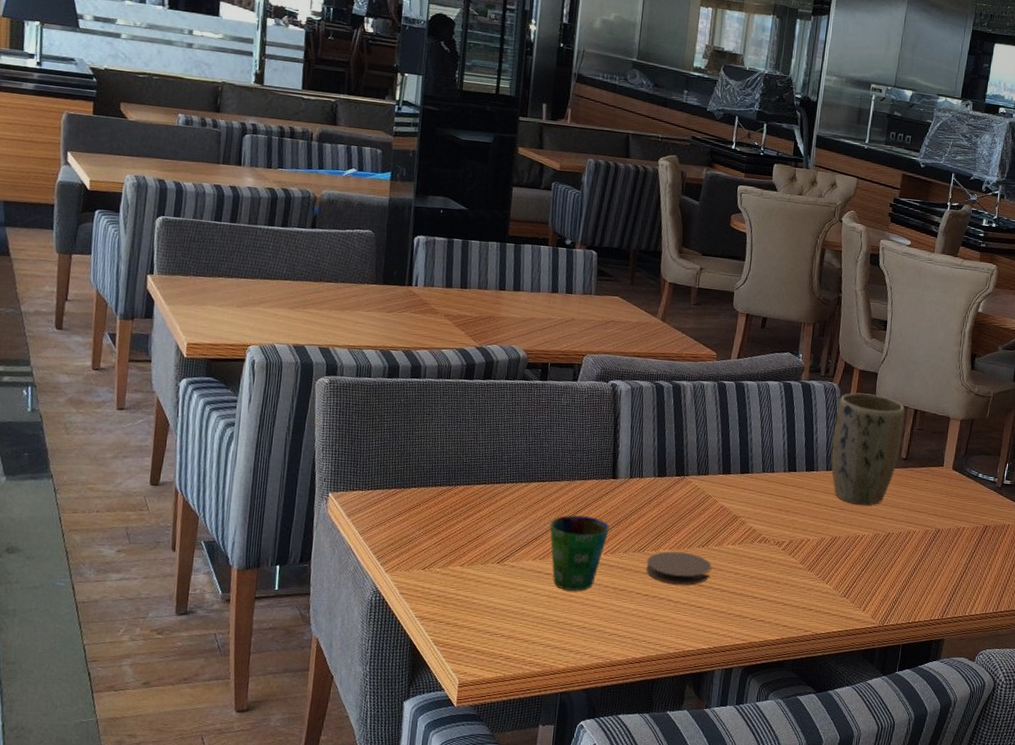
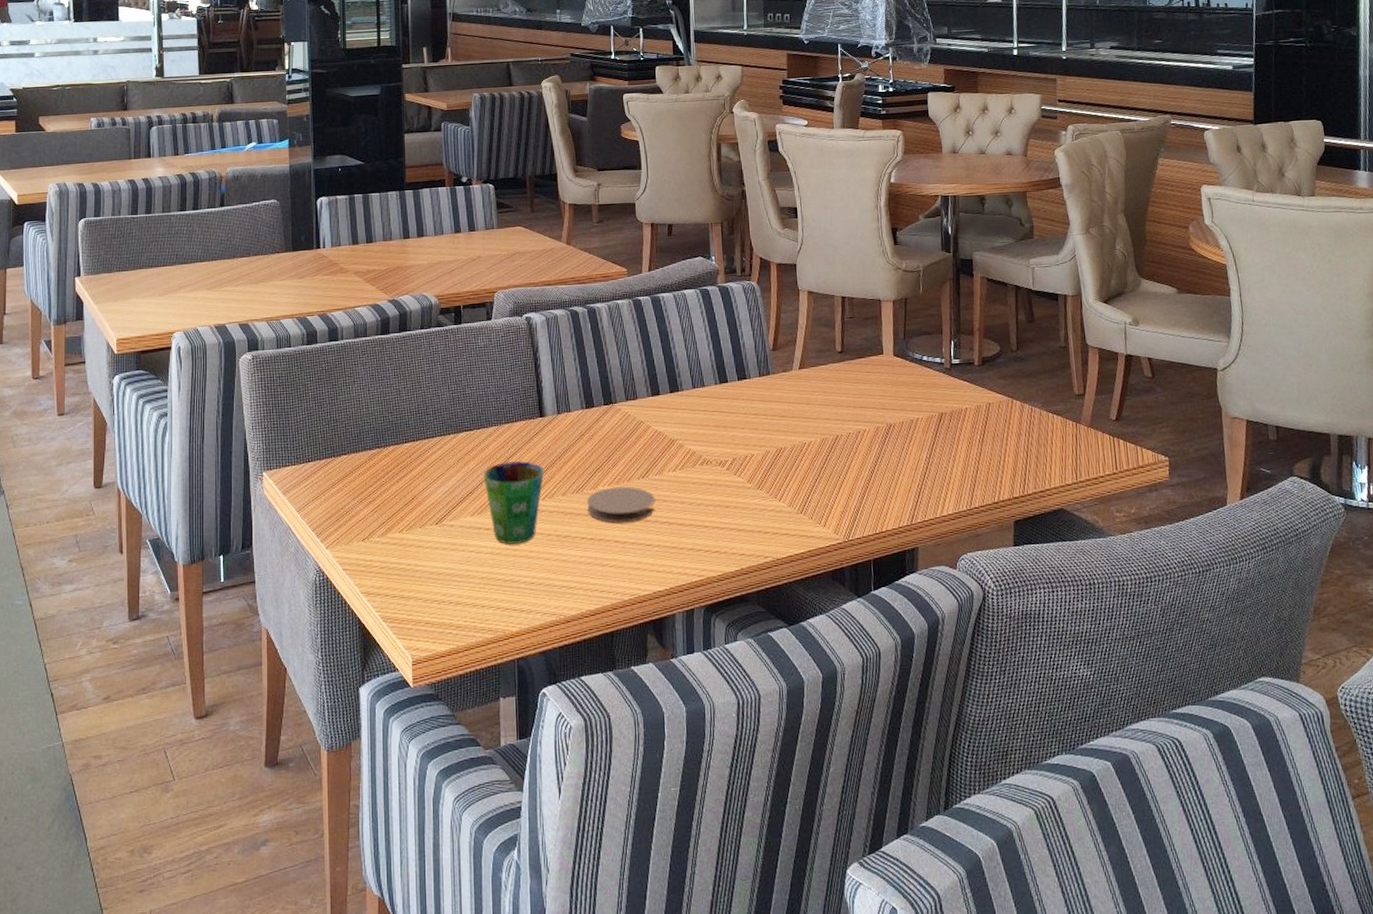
plant pot: present [830,392,905,506] -> none [760,287,835,409]

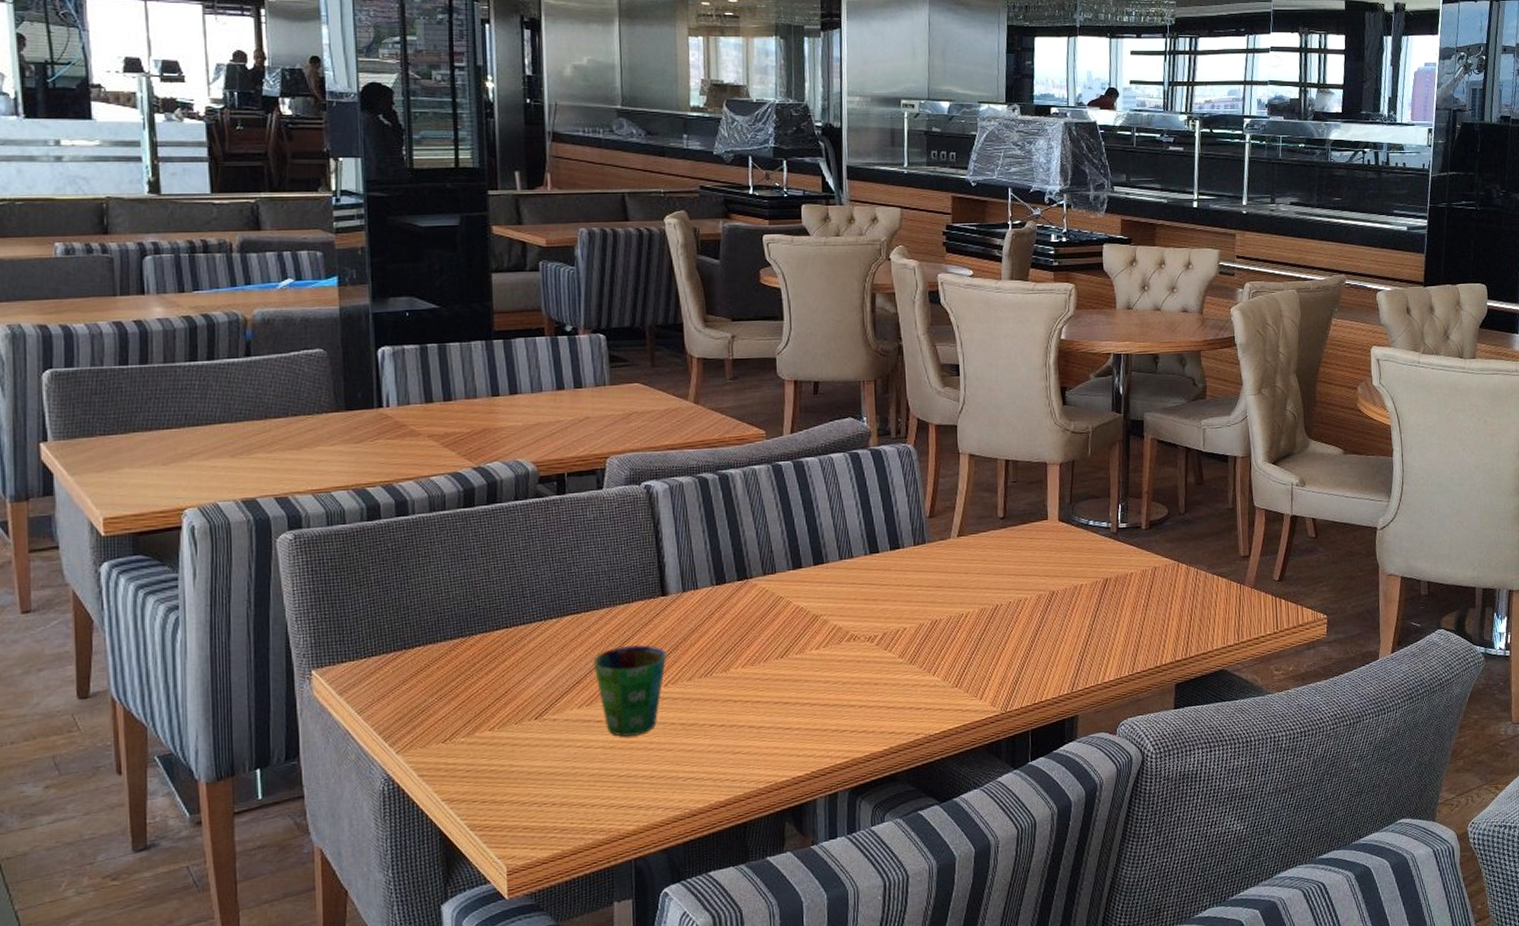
coaster: present [586,486,656,523] -> none [716,667,796,707]

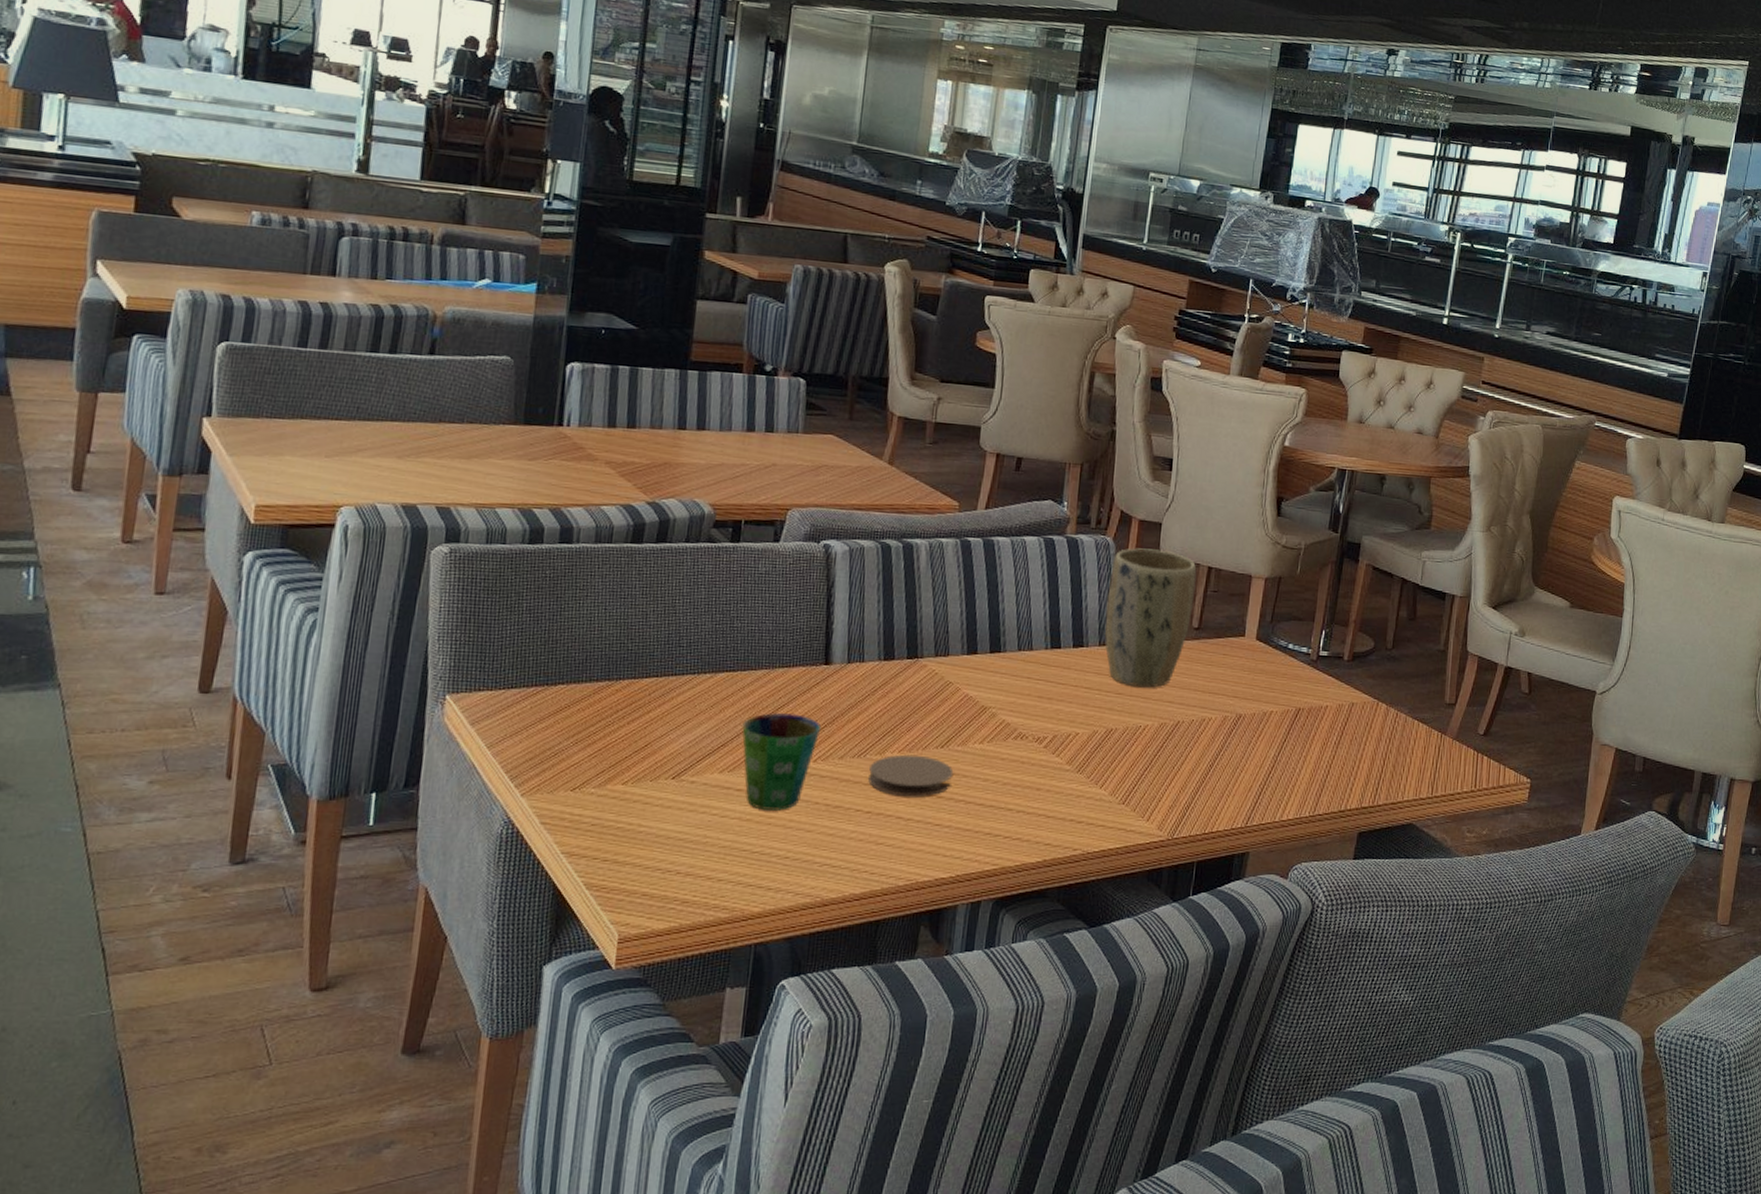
coaster: none [716,667,796,707] -> present [867,754,954,797]
plant pot: none [915,450,997,579] -> present [1104,548,1196,688]

